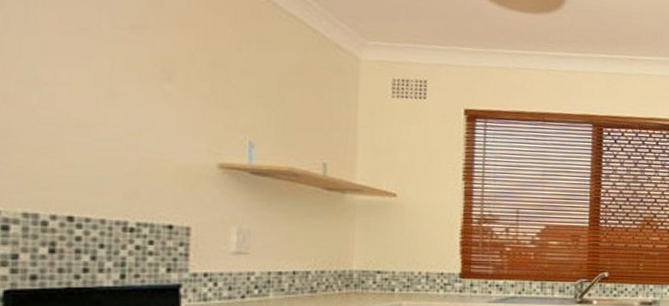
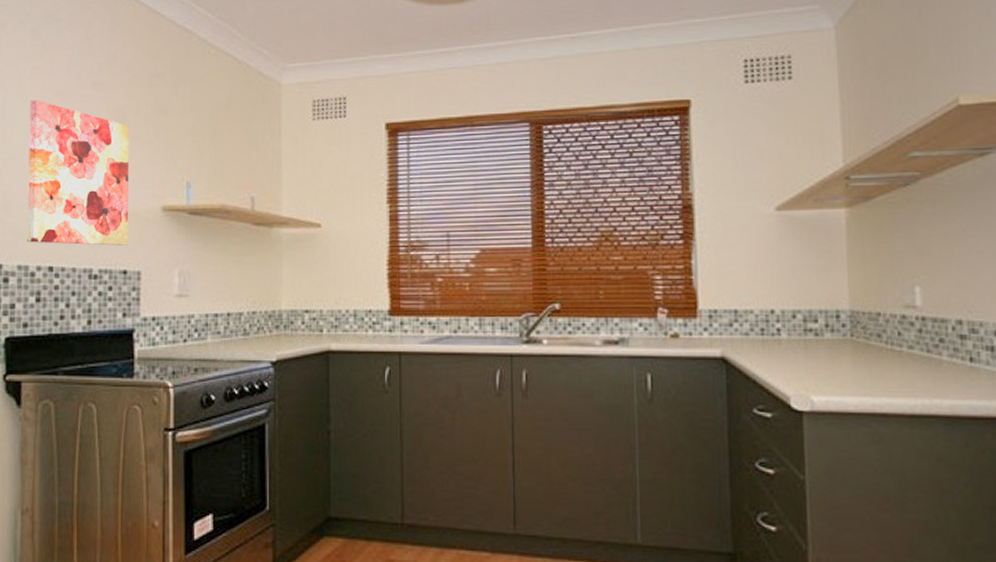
wall art: none [37,32,179,200] -> present [27,99,129,246]

